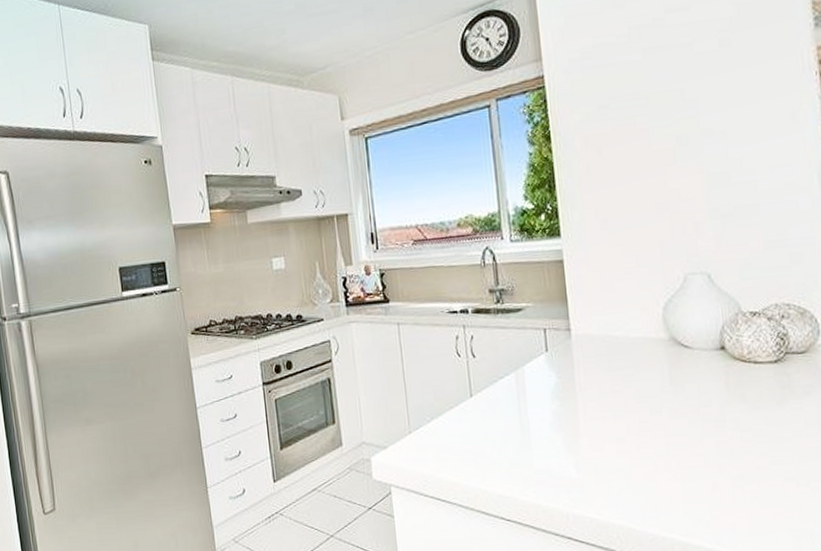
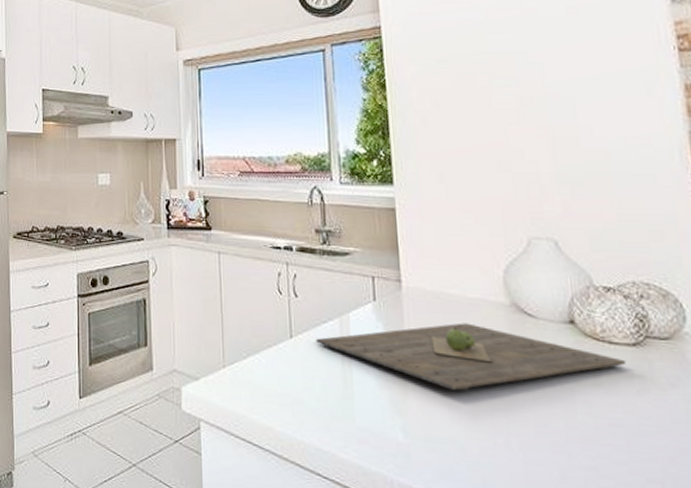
cutting board: none [494,361,769,425] -> present [316,322,627,391]

